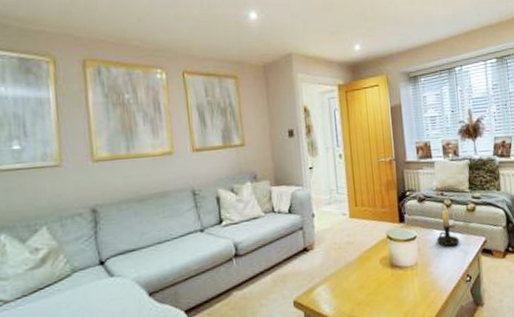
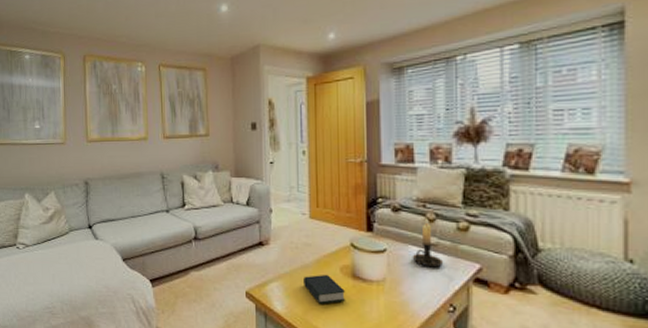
book: none [348,268,387,298] -> present [304,274,346,304]

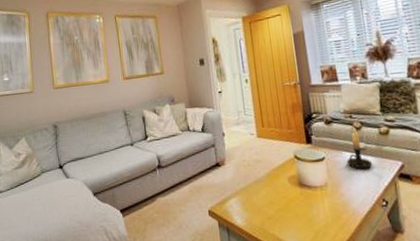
book: present [304,274,346,304] -> none [258,185,297,213]

